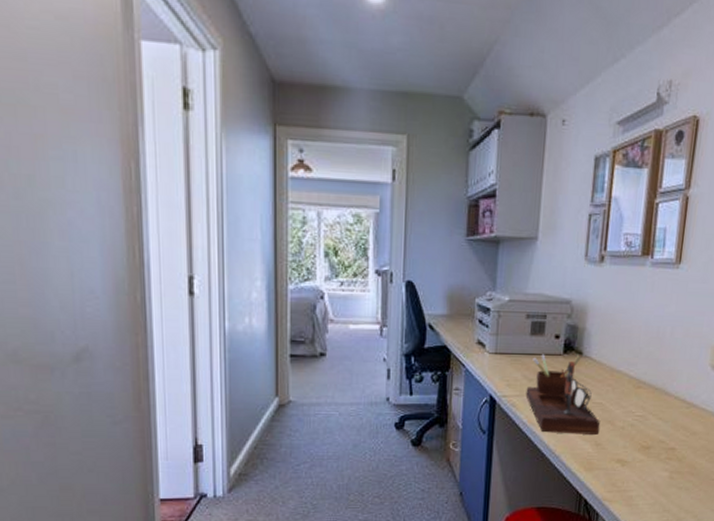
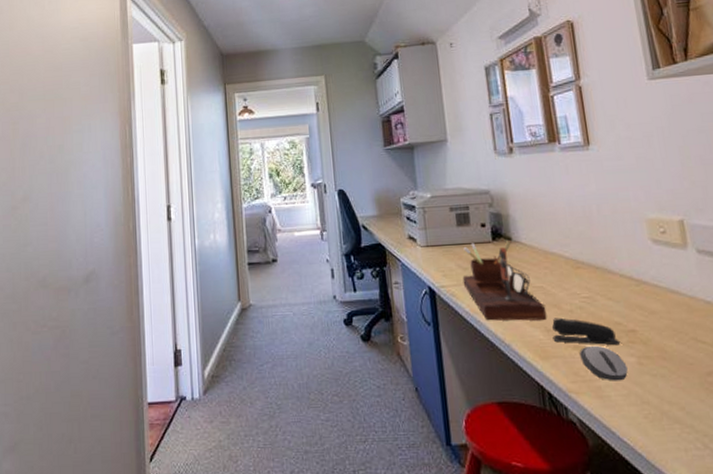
stapler: none [600,433,659,461] -> present [552,318,621,346]
computer mouse: none [620,460,659,492] -> present [580,345,628,381]

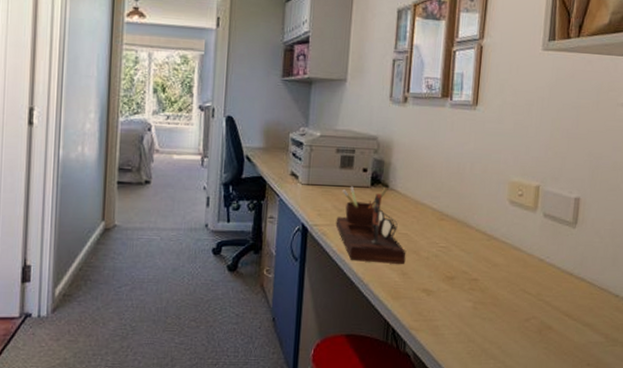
stapler: present [552,318,621,346] -> none [406,263,463,291]
computer mouse: present [580,345,628,381] -> none [426,290,464,322]

